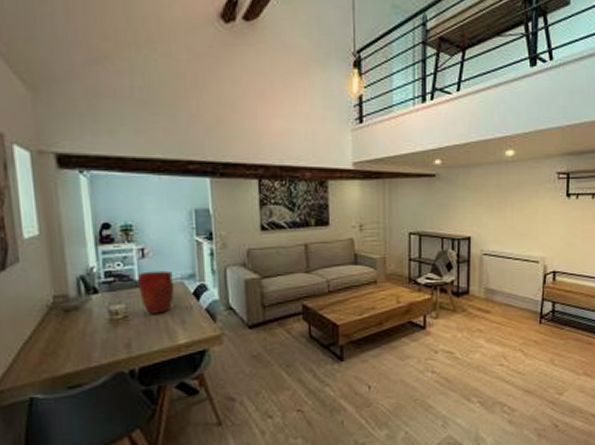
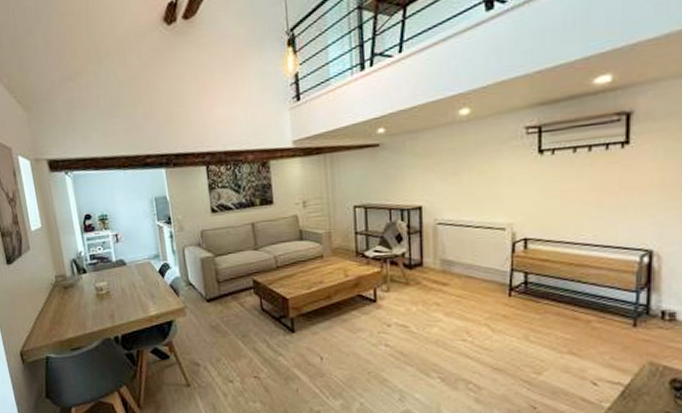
vase: present [137,270,175,314] -> none [115,252,144,290]

